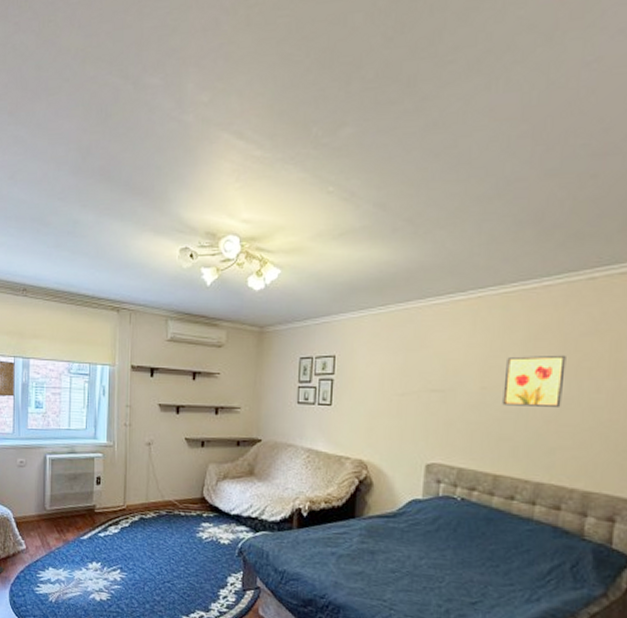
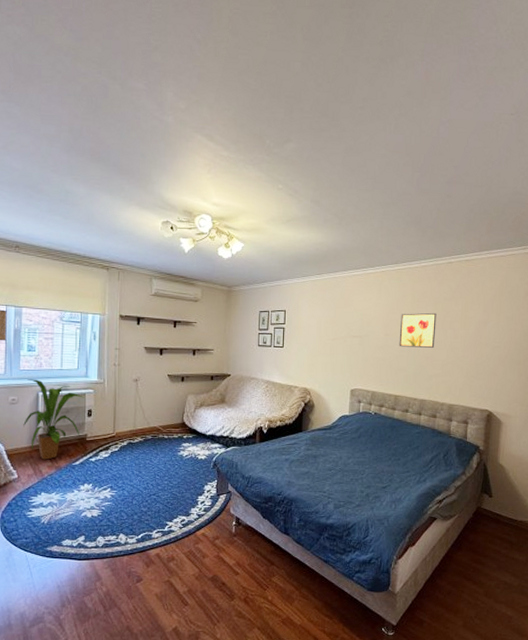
house plant: none [31,440,93,531] -> present [23,379,84,460]

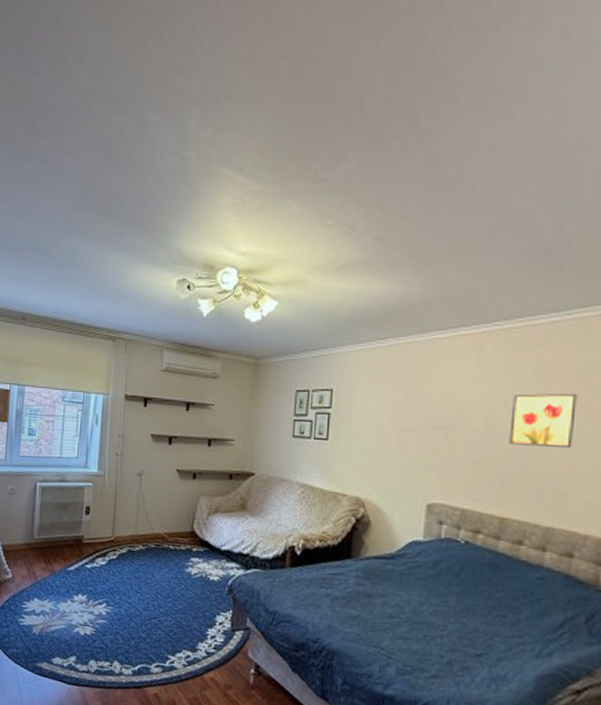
house plant: present [23,379,84,460] -> none [20,467,83,561]

